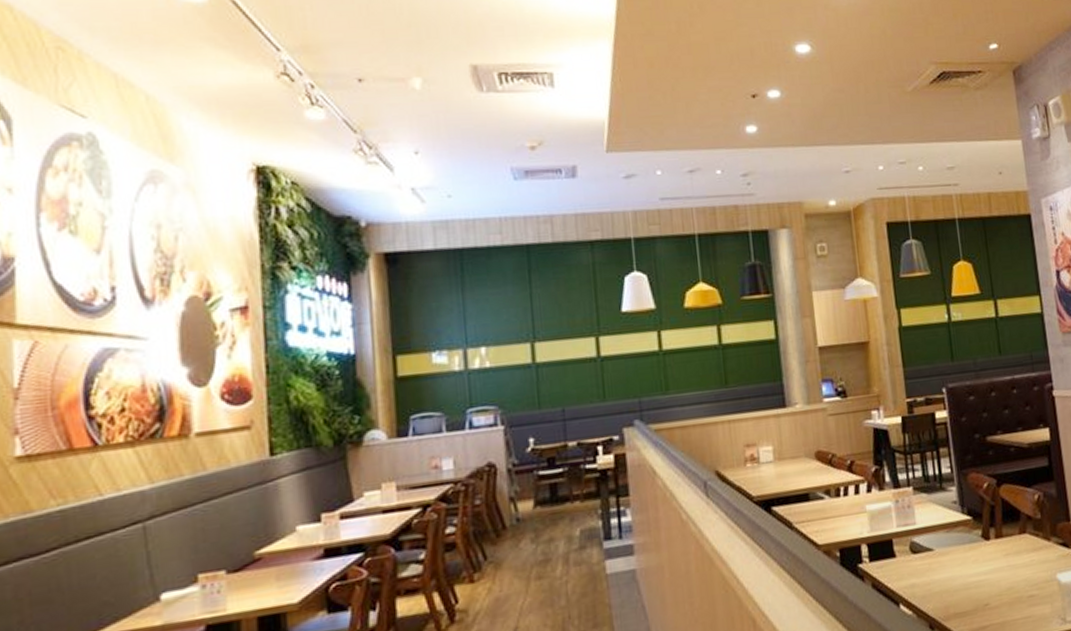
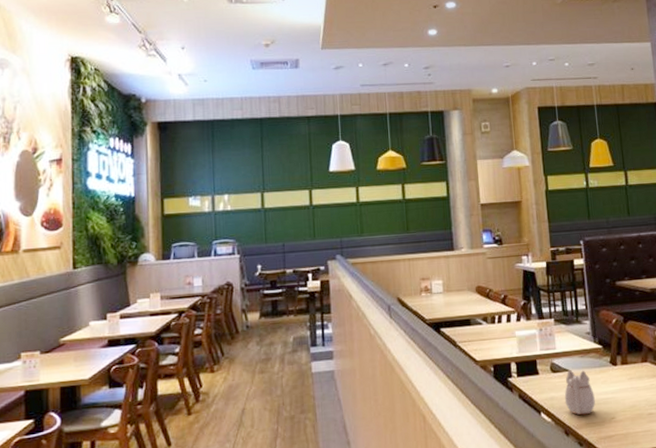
teapot: none [927,548,965,604] -> present [564,370,595,416]

